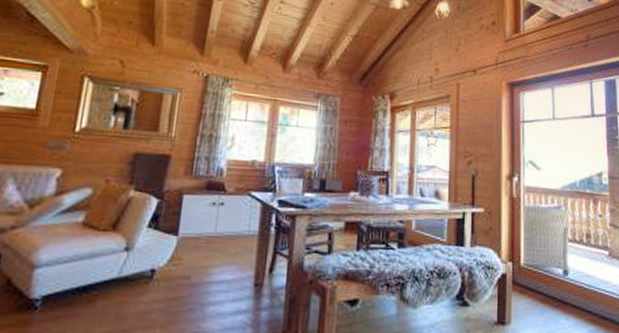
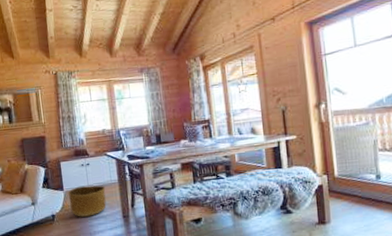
basket: none [181,233,239,278] -> present [68,185,106,217]

